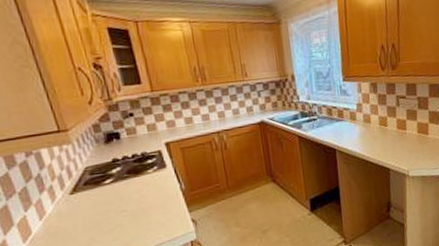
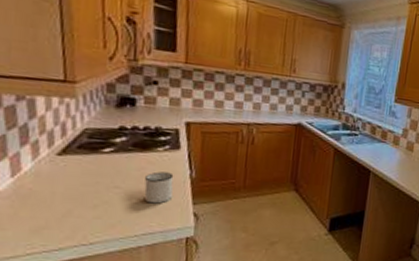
mug: none [144,189,171,219] -> present [144,171,174,204]

